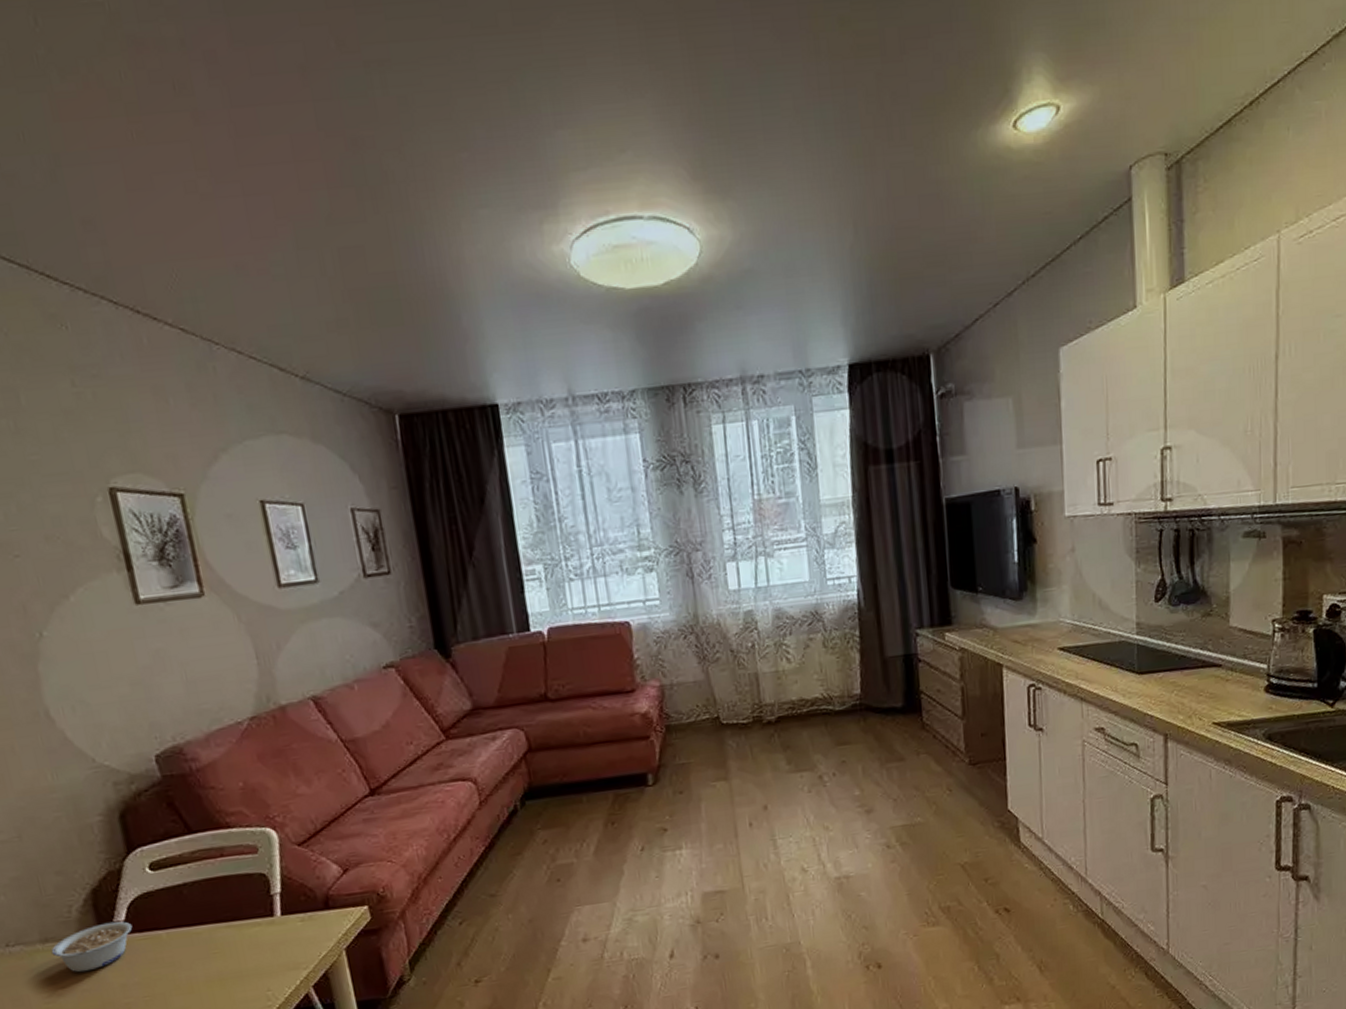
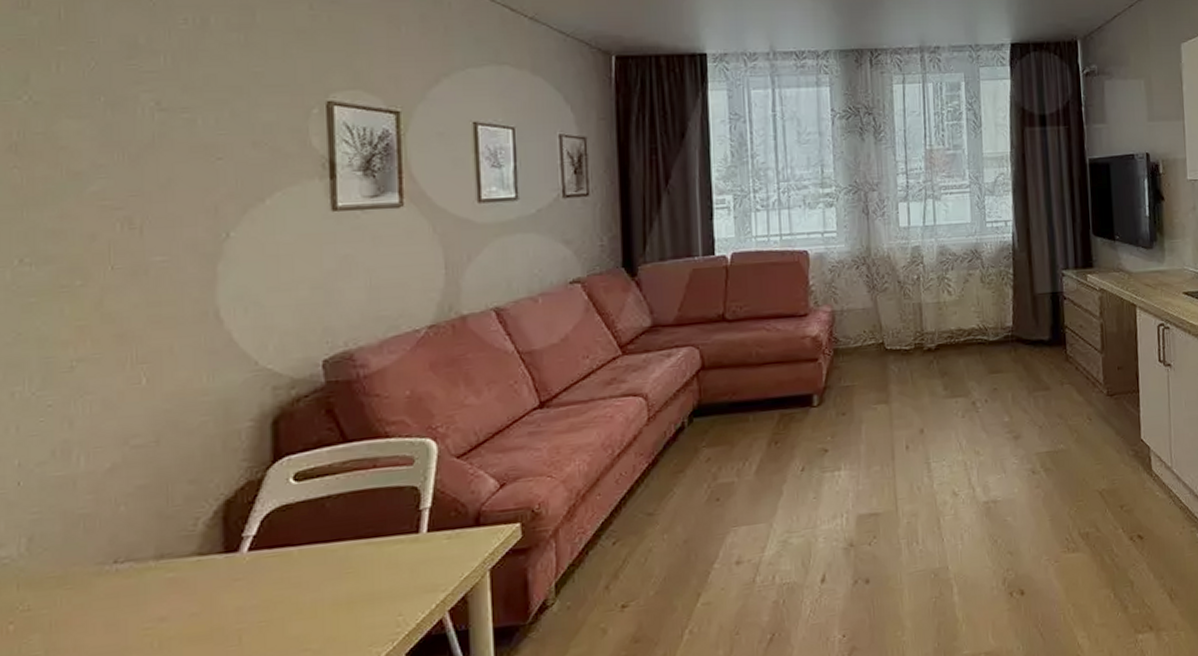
legume: present [51,921,133,973] -> none [164,536,262,594]

